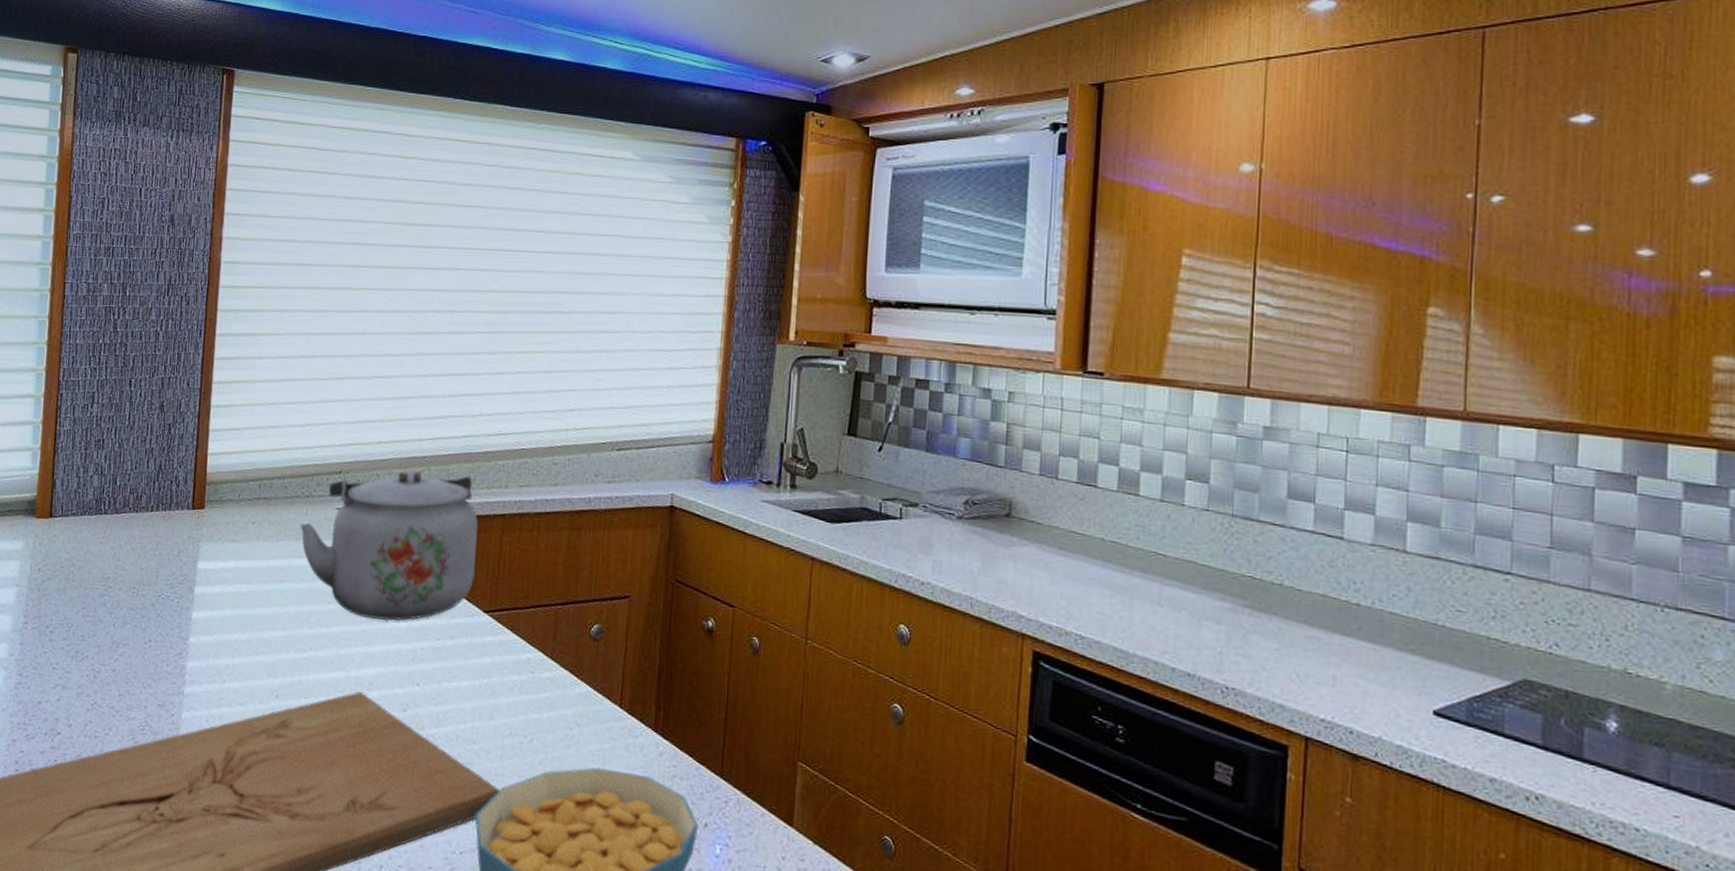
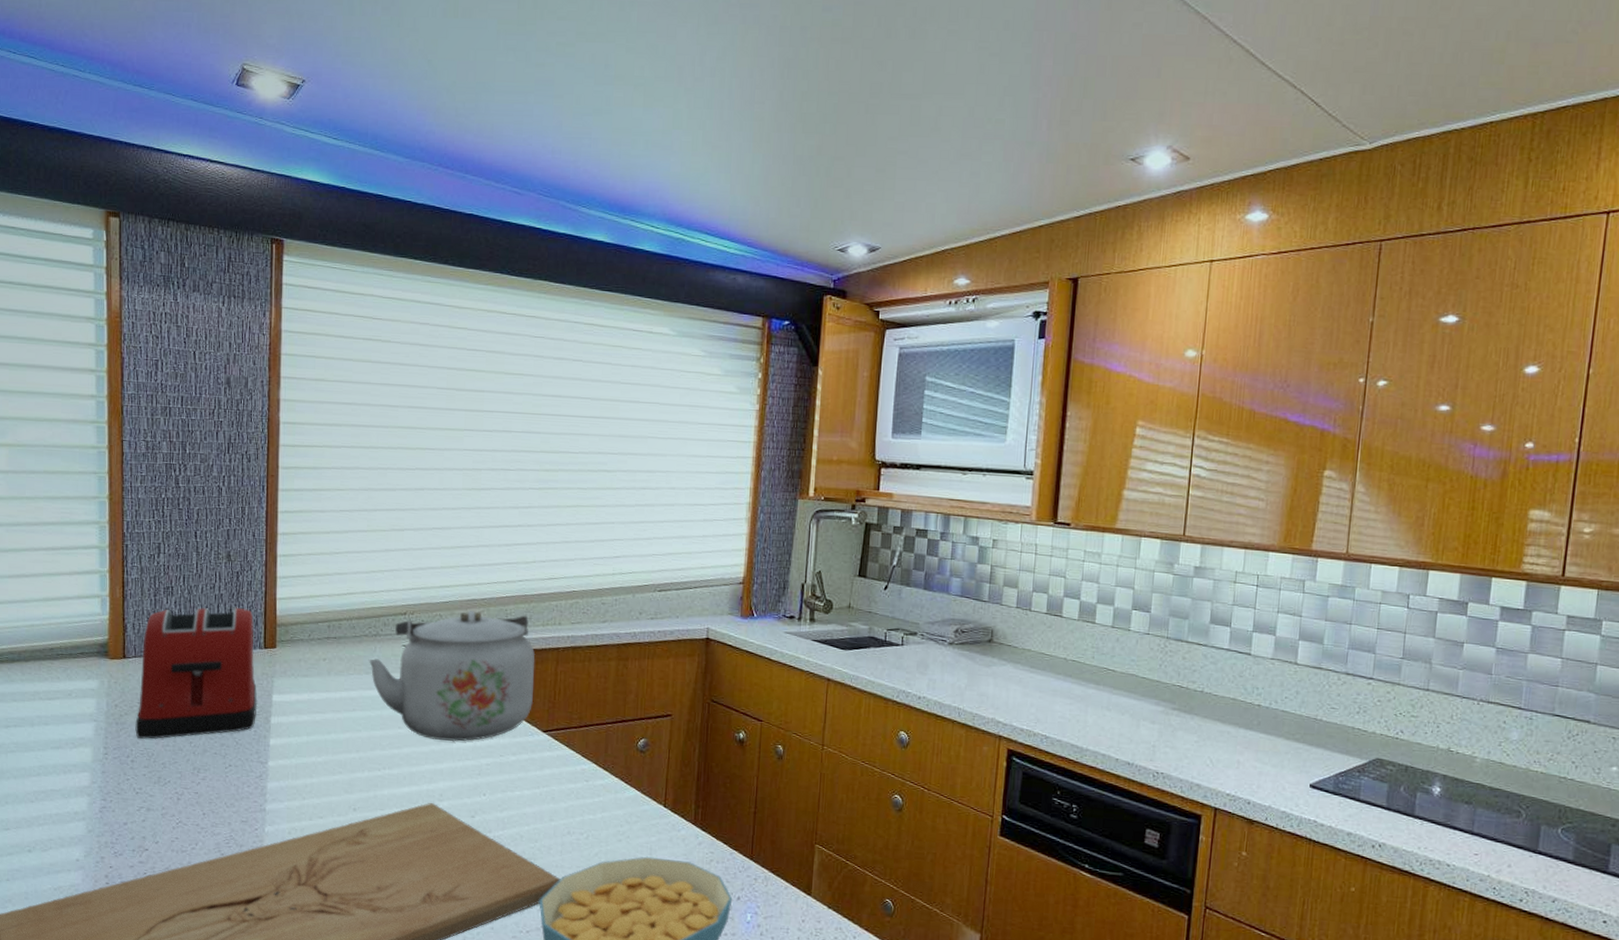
toaster: none [56,462,183,609] -> present [135,607,258,740]

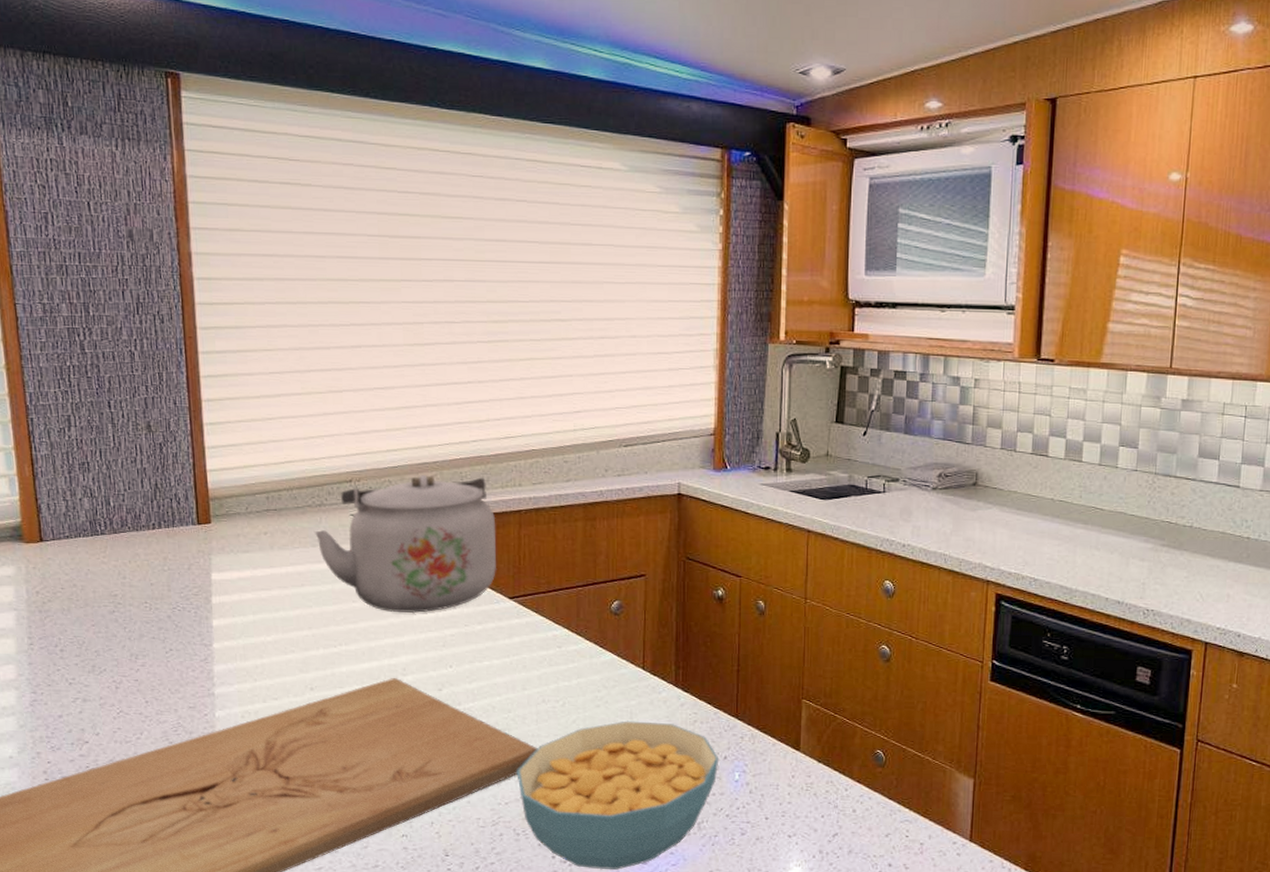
toaster: present [135,607,258,740] -> none [60,481,196,627]

